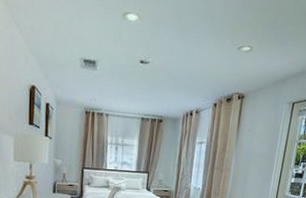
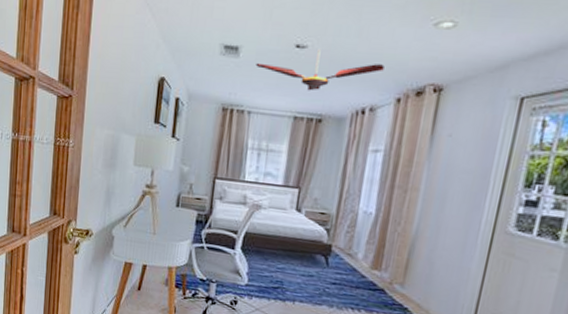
ceiling fan: none [110,65,205,98] -> present [256,49,385,91]

